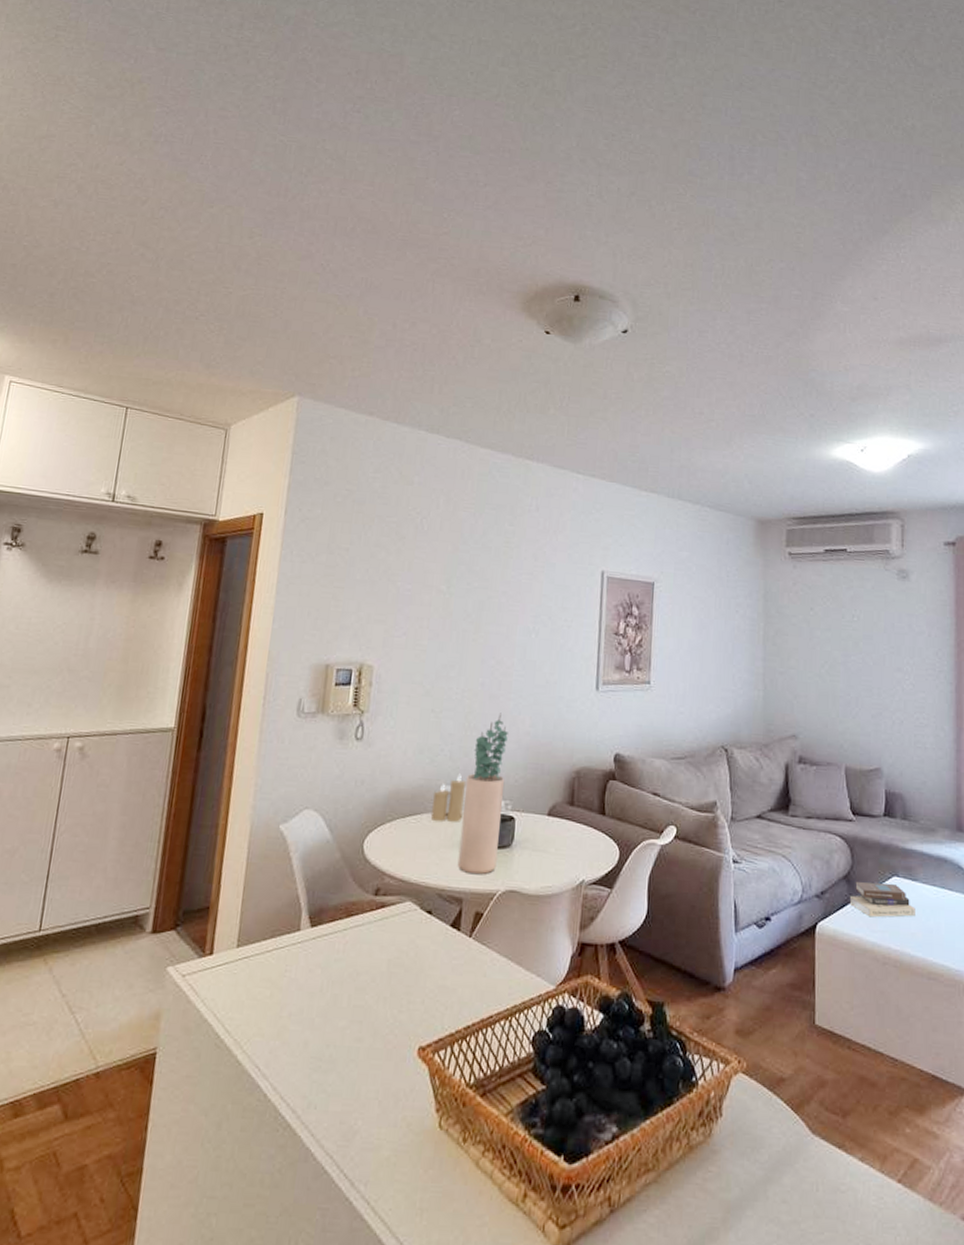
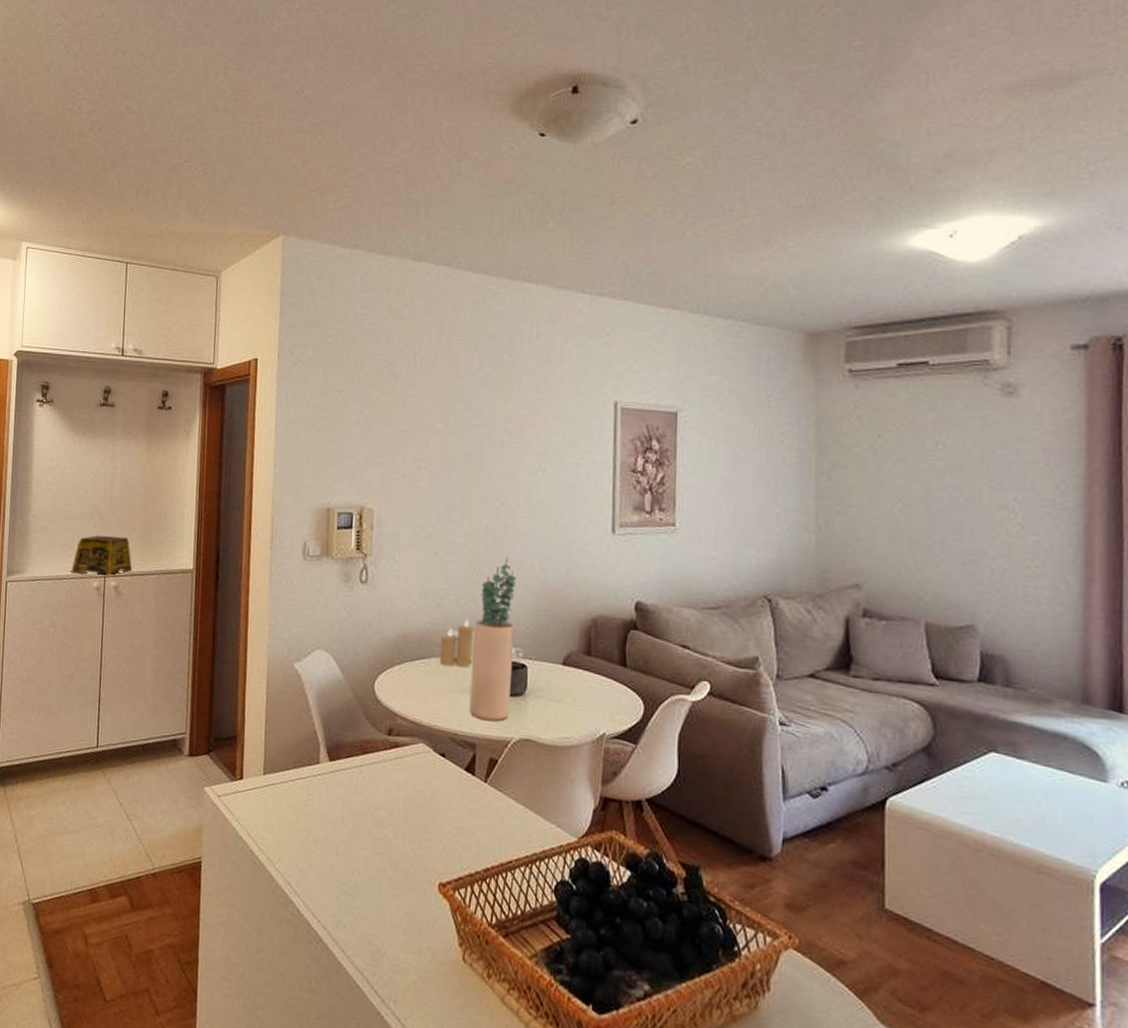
decorative box: none [27,692,103,736] -> present [71,535,132,576]
books: present [849,882,916,918] -> none [930,755,1021,801]

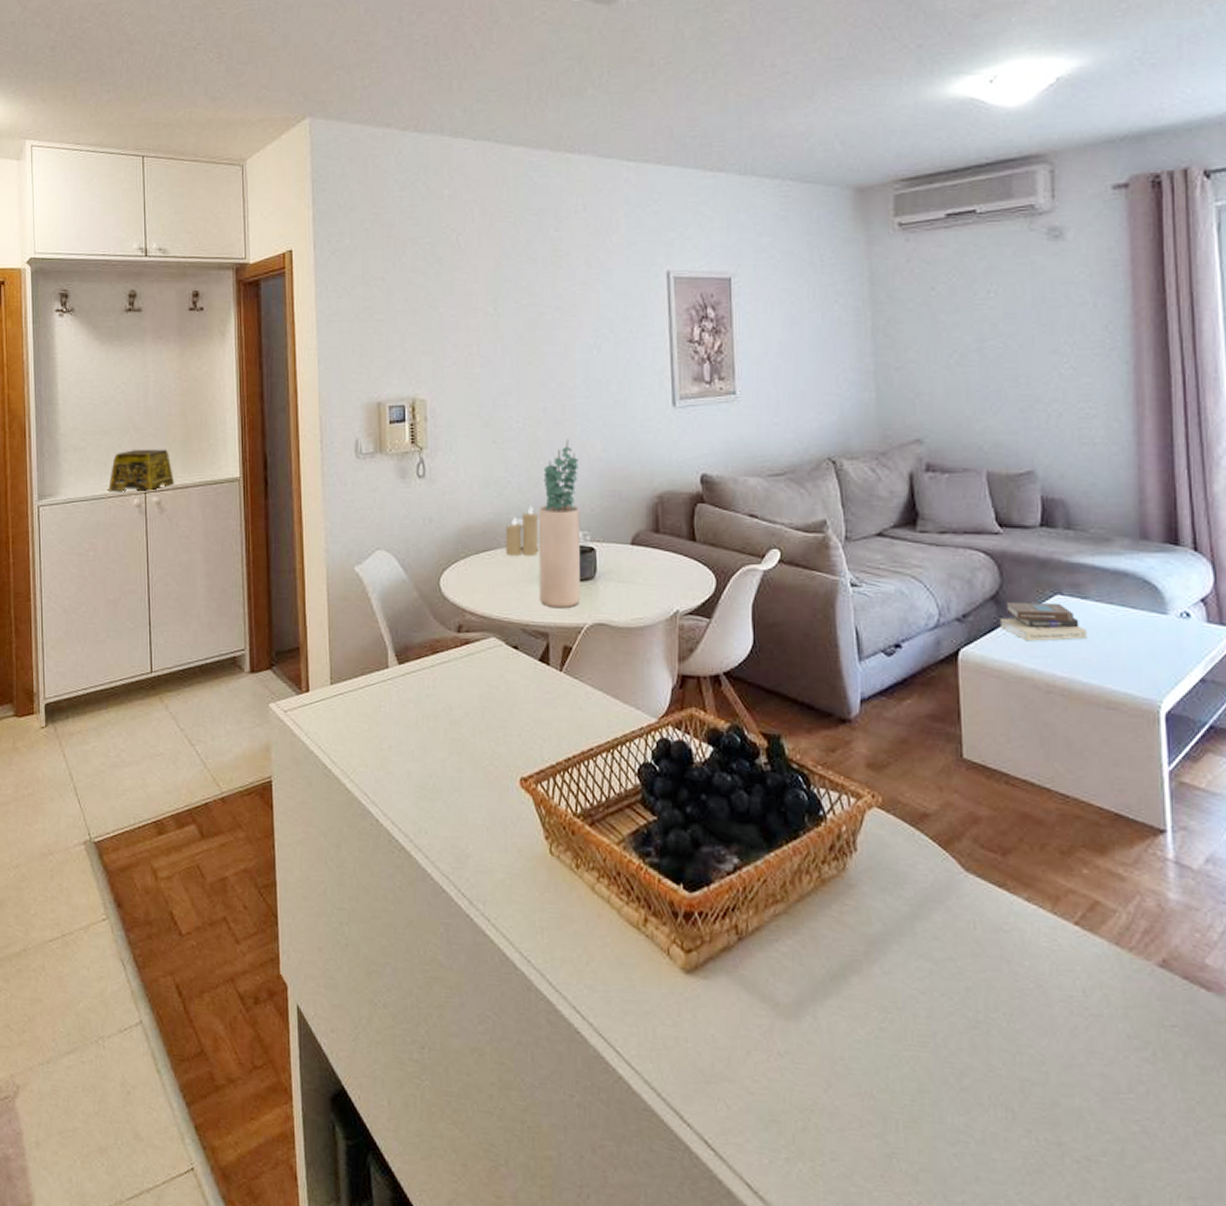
books: none [930,755,1021,801] -> present [999,602,1087,642]

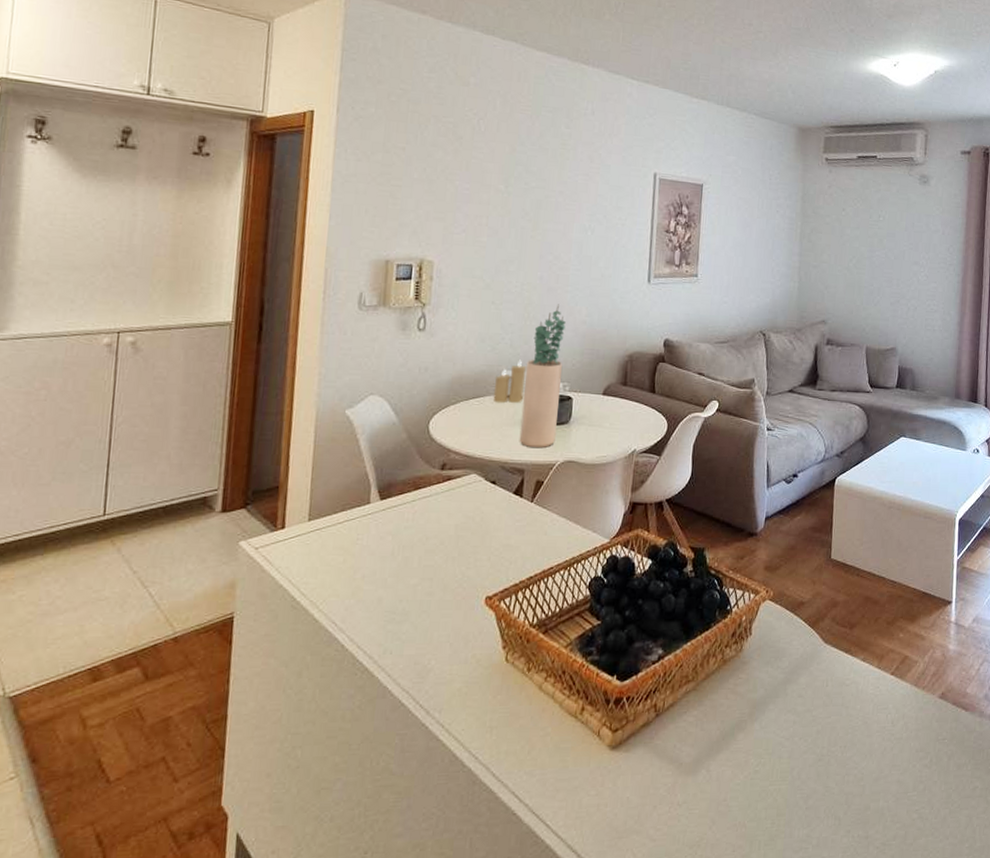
decorative box: present [108,449,174,492] -> none [73,288,155,331]
books: present [999,602,1087,642] -> none [864,442,918,471]

